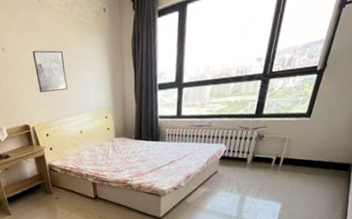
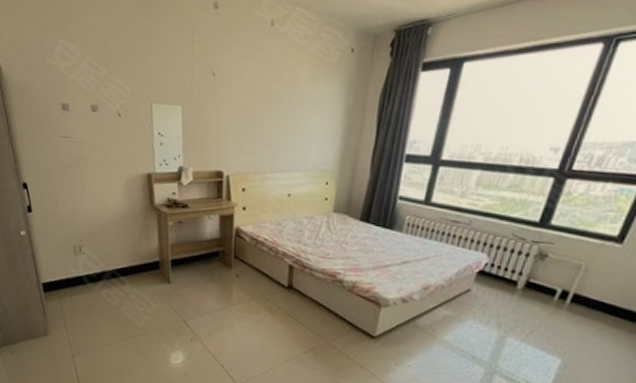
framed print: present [32,50,68,93] -> none [246,82,287,137]

